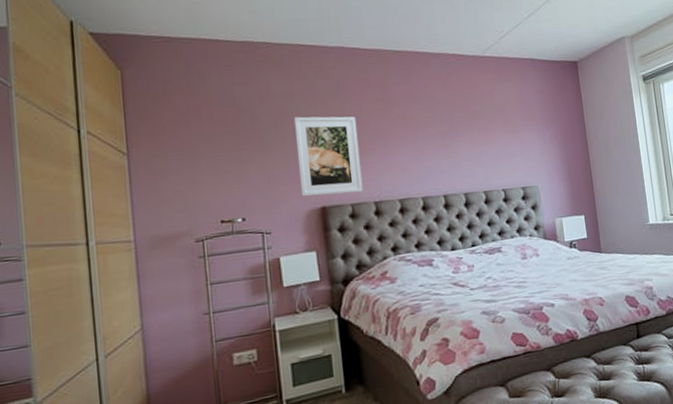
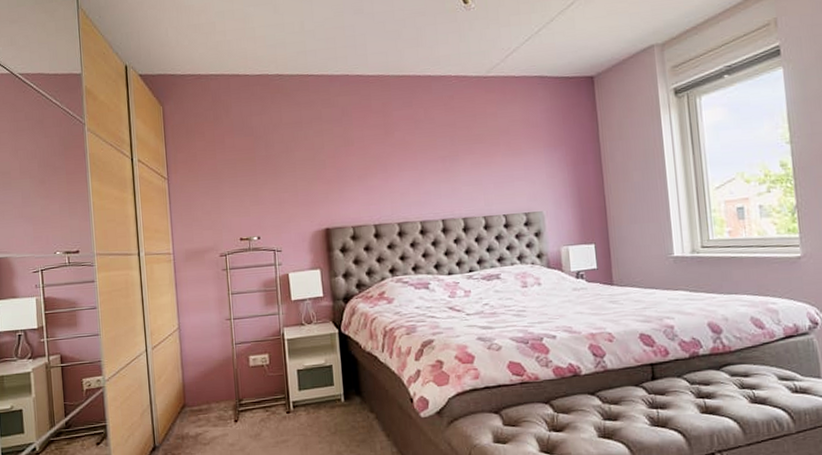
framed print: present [293,116,364,197] -> none [302,142,364,219]

